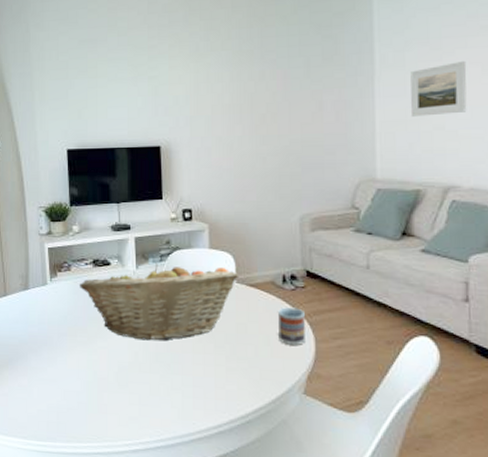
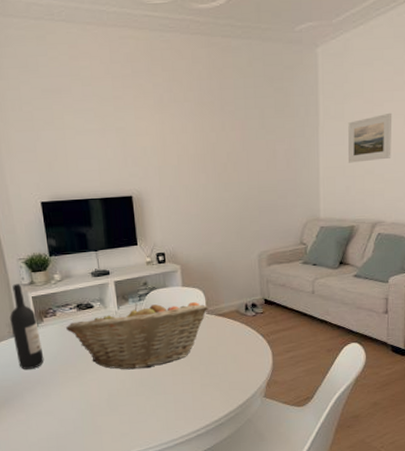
wine bottle: none [24,233,54,329] -> present [10,284,44,370]
cup: present [277,307,305,345] -> none [241,330,265,360]

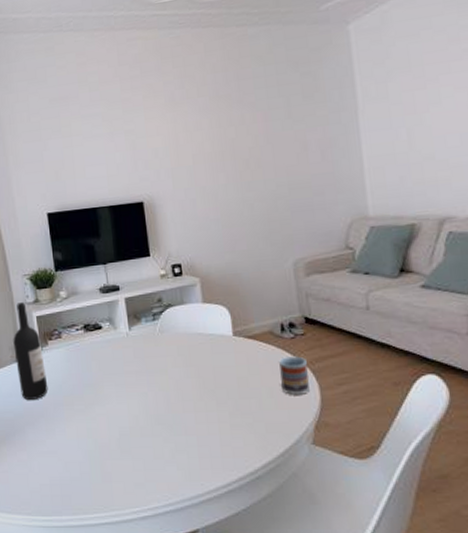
fruit basket: present [66,302,209,370] -> none [72,321,236,404]
cup: none [241,330,265,360] -> present [278,356,310,395]
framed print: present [348,112,392,163] -> none [395,86,456,149]

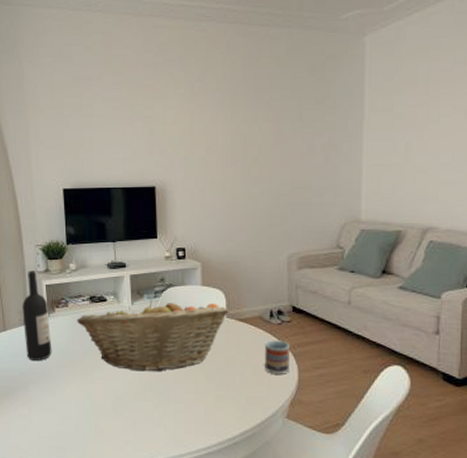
fruit basket: none [72,321,236,404] -> present [77,299,230,372]

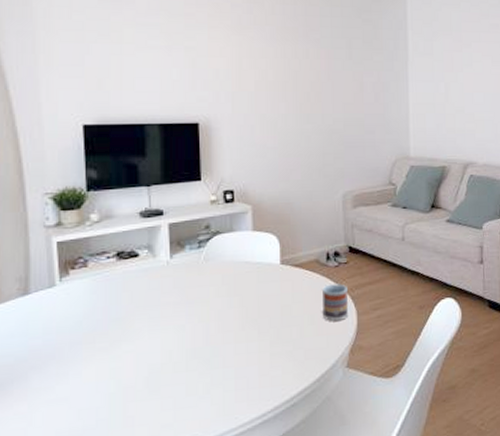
wine bottle: present [22,271,52,362] -> none [22,225,64,341]
fruit basket: present [77,299,230,372] -> none [99,250,284,337]

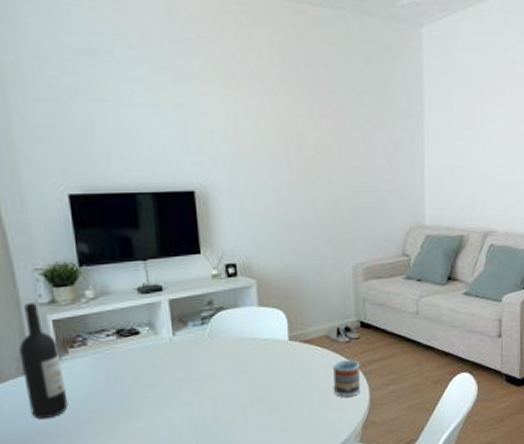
wine bottle: none [22,225,64,341] -> present [19,303,69,420]

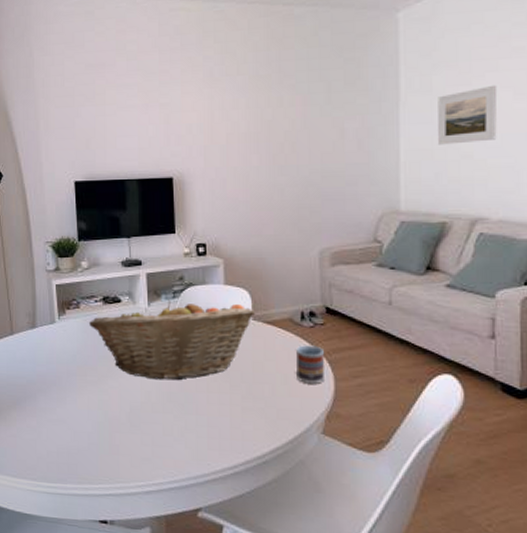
wine bottle: present [19,303,69,420] -> none [31,269,63,368]
fruit basket: none [101,326,292,415] -> present [89,299,256,380]
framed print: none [456,107,505,162] -> present [438,84,498,145]

